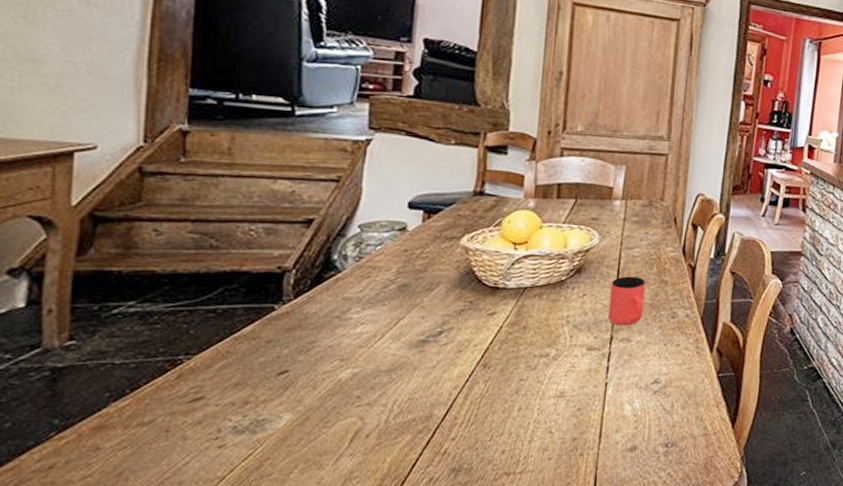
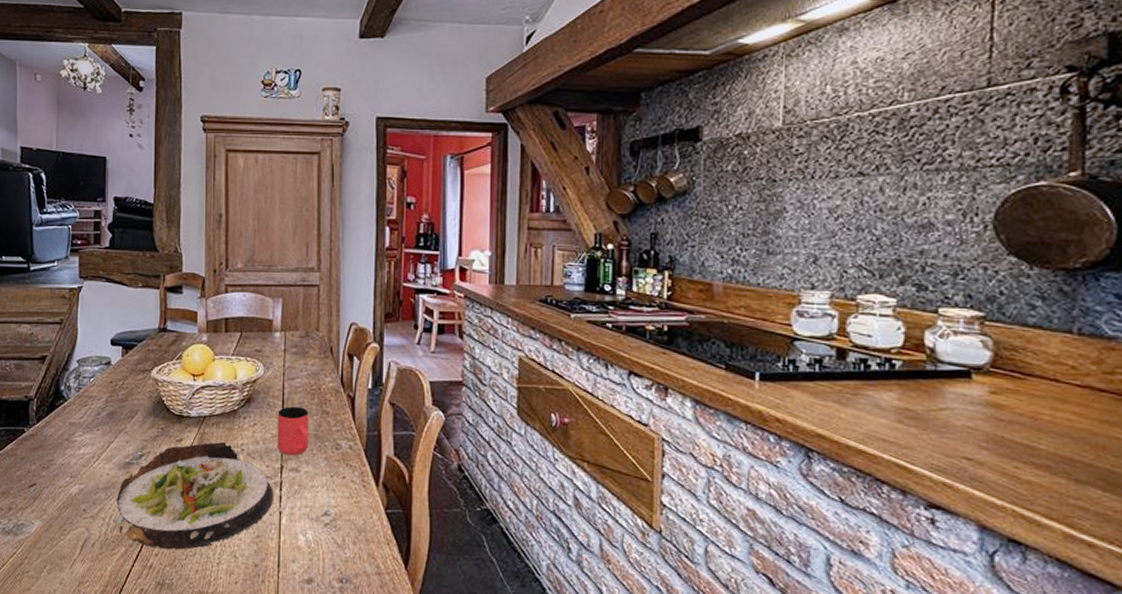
salad plate: none [400,313,600,432] -> present [115,441,274,550]

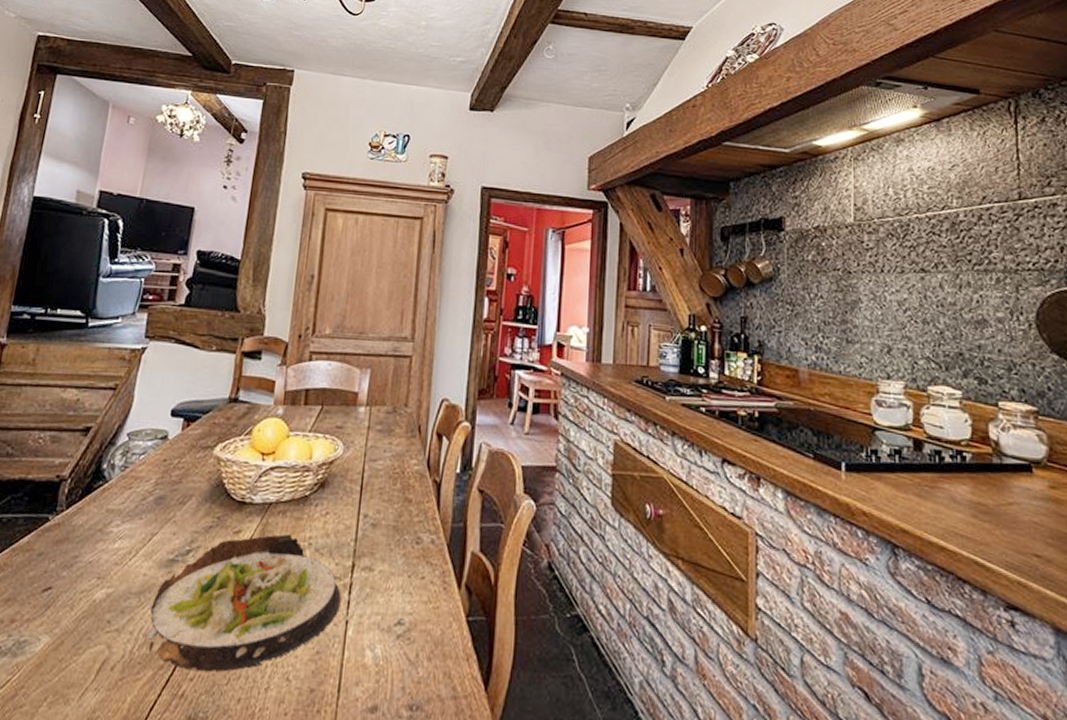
cup: present [277,406,309,456] -> none [350,492,389,552]

